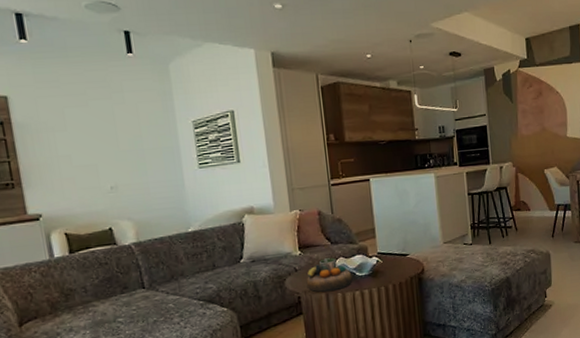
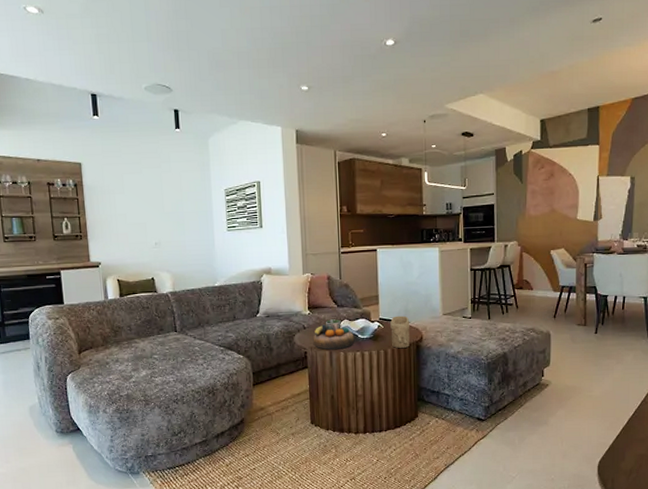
candle: none [389,247,411,284] -> present [390,315,410,349]

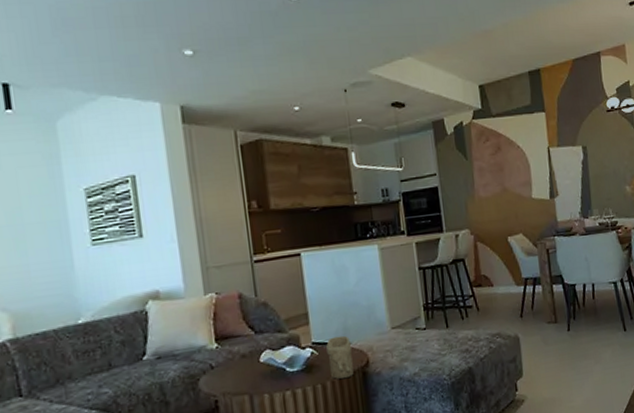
decorative bowl: present [313,319,355,350] -> none [225,350,282,394]

